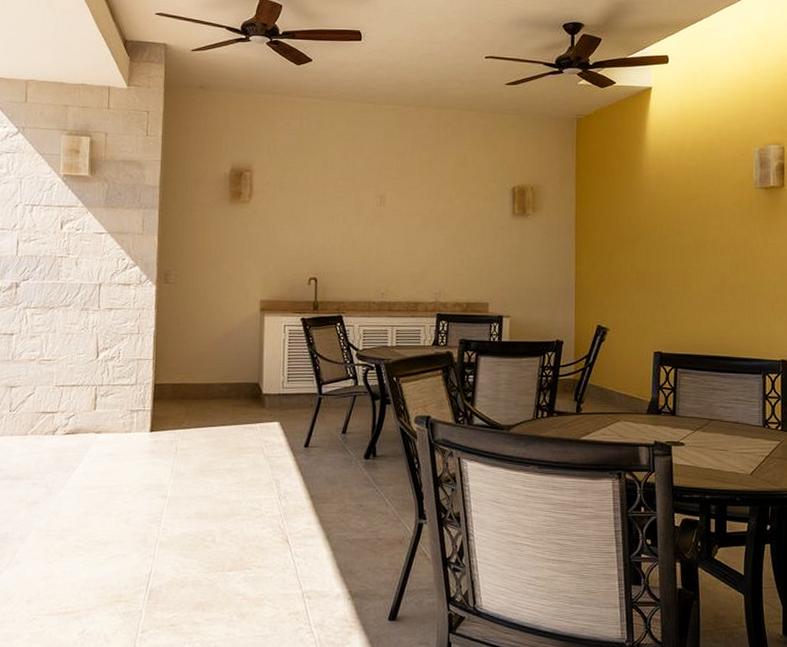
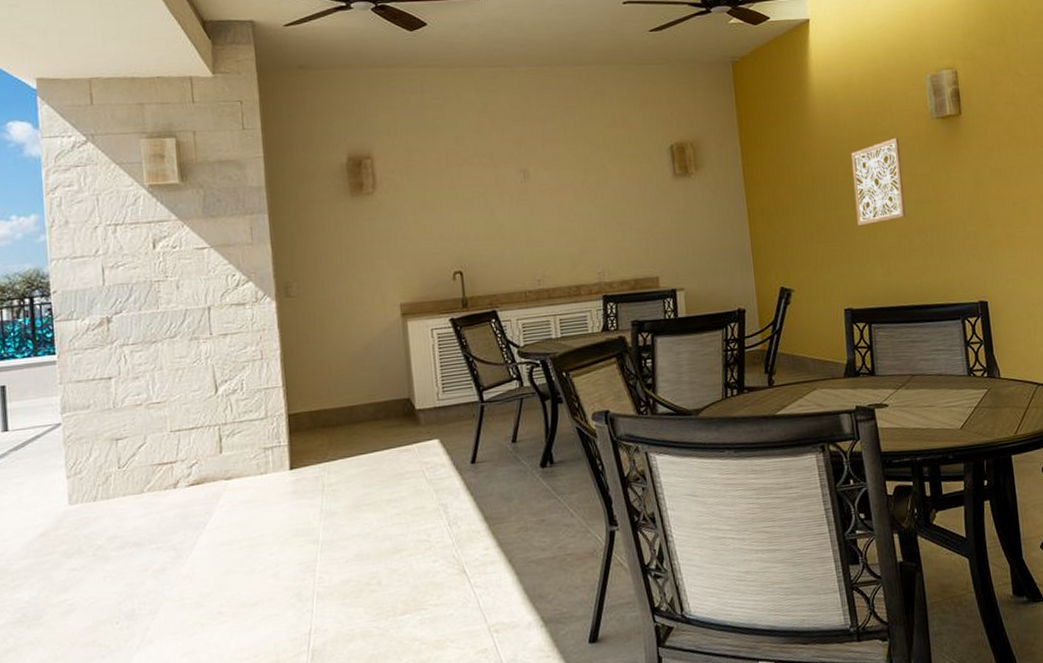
wall art: none [675,201,723,279] -> present [850,137,906,227]

